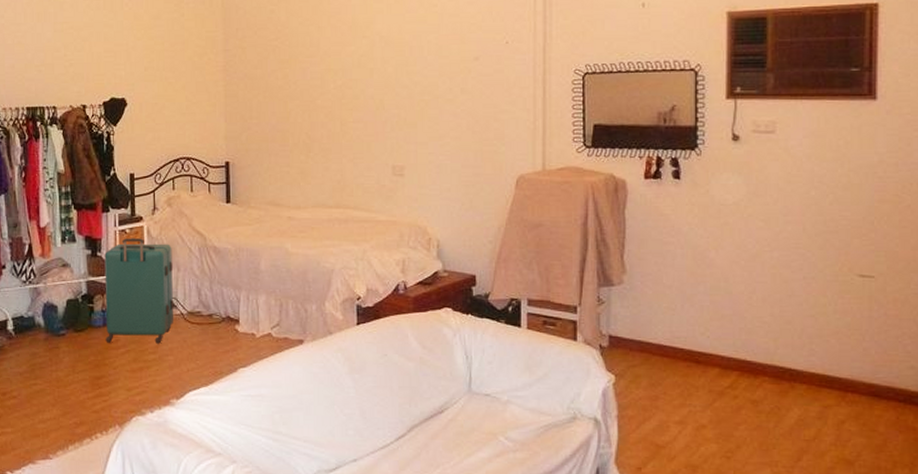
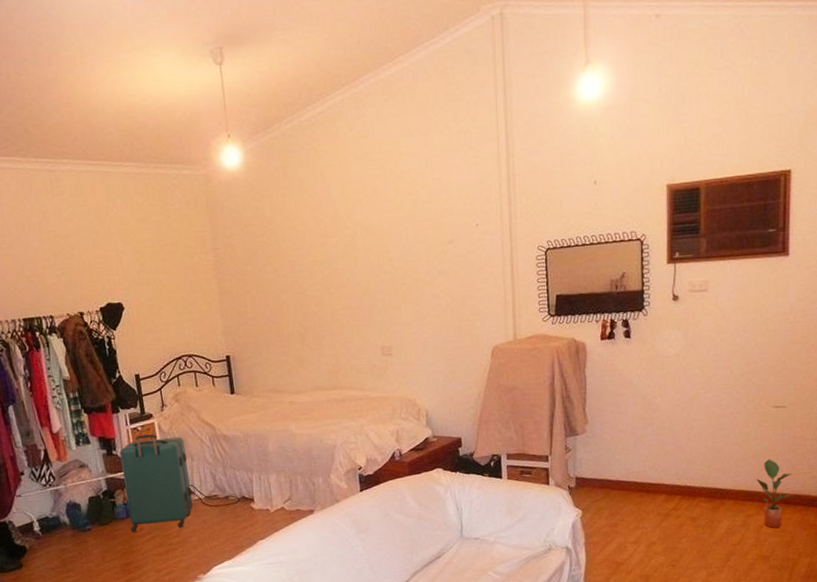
potted plant: none [836,339,884,426] -> present [756,459,792,528]

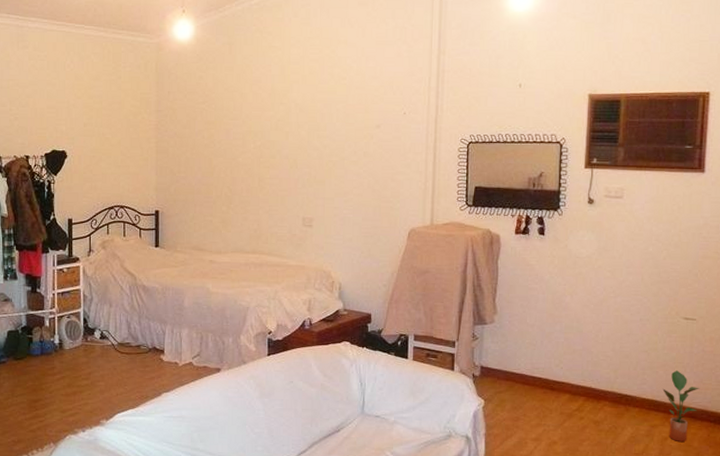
suitcase: present [119,434,194,532] -> none [43,277,106,371]

